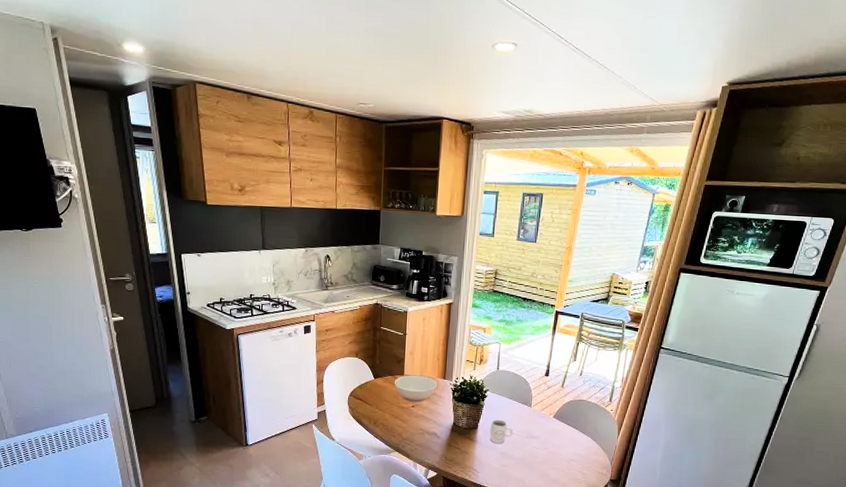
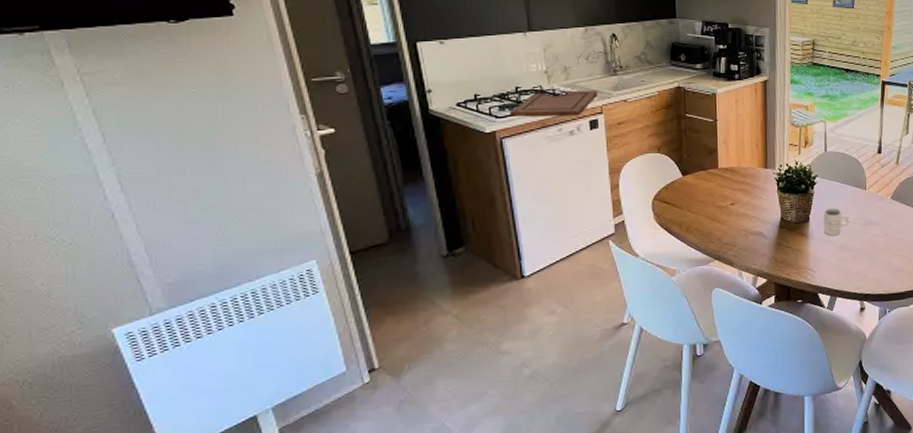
cutting board: none [244,299,312,321] -> present [509,90,598,117]
bowl: present [394,375,437,403] -> none [707,166,758,199]

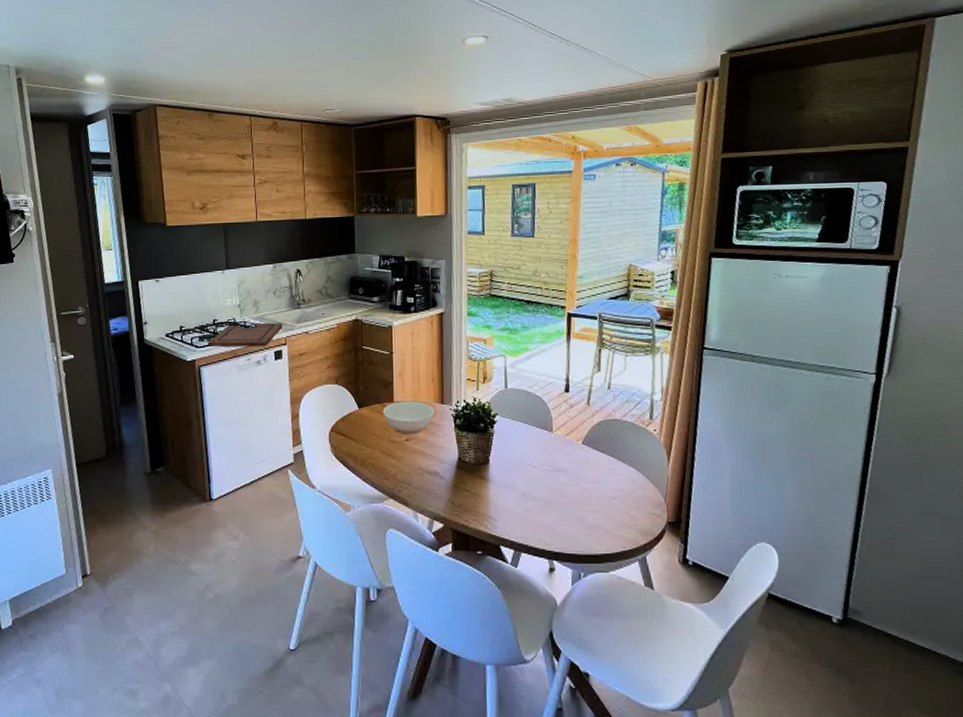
bowl: none [707,166,758,199] -> present [382,401,434,435]
mug: present [823,208,850,236] -> none [504,450,535,482]

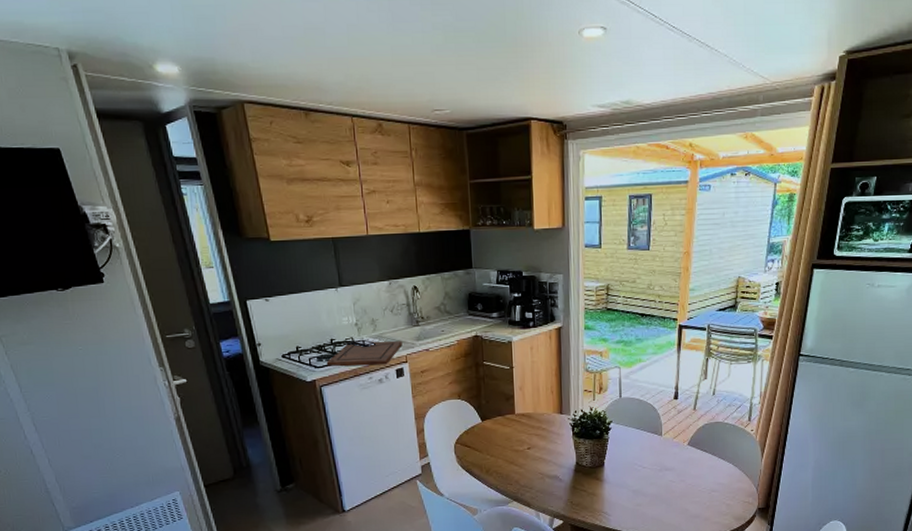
bowl: present [382,401,434,435] -> none [504,412,553,444]

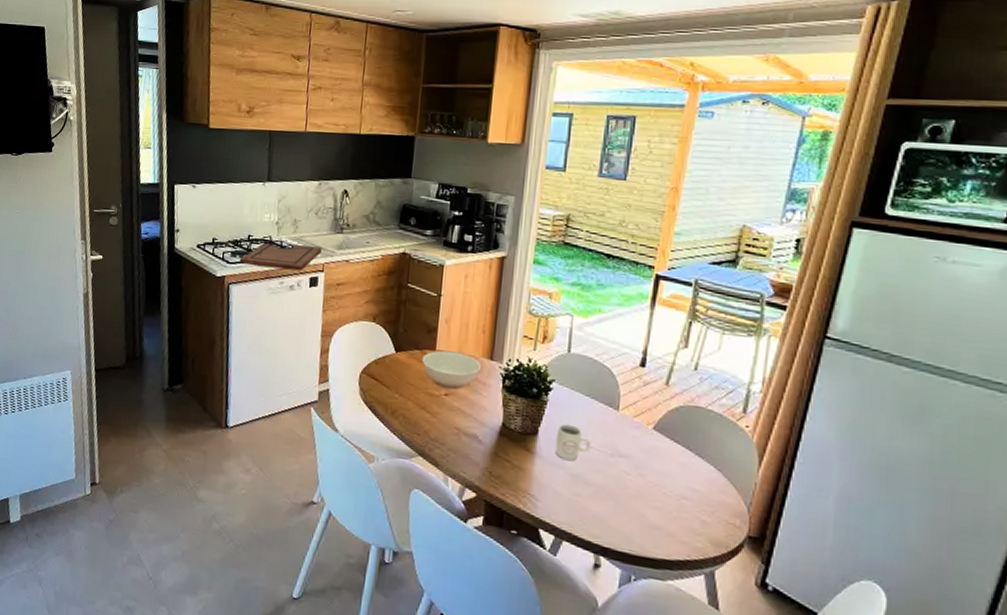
bowl: none [504,412,553,444] -> present [421,350,481,390]
mug: none [618,453,645,481] -> present [555,423,592,461]

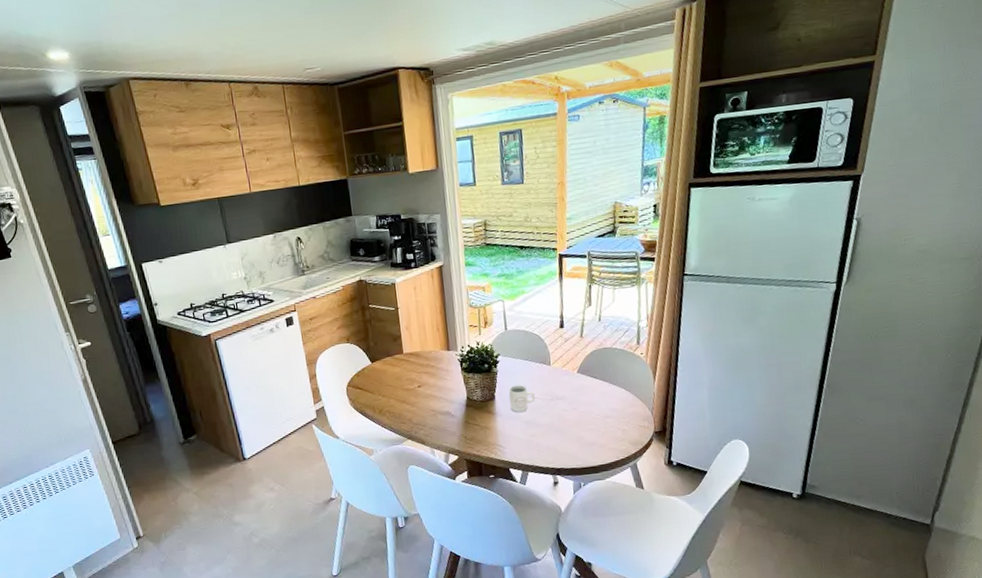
cutting board: present [239,241,322,271] -> none [219,290,290,320]
bowl: present [421,350,481,390] -> none [393,350,442,382]

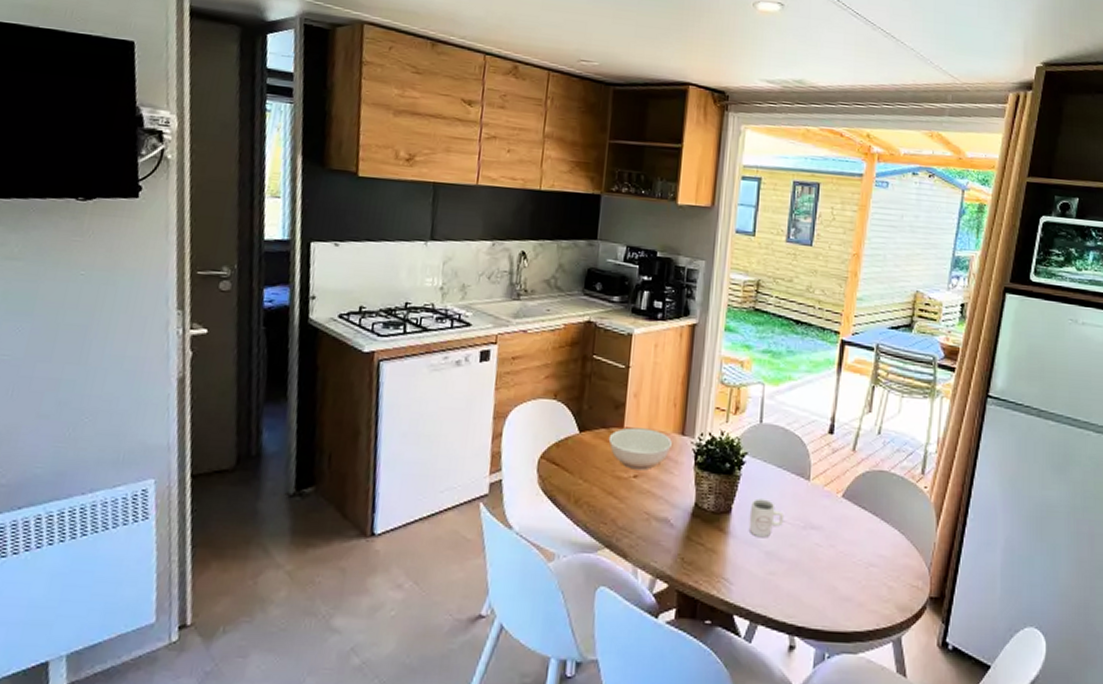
bowl: none [393,350,442,382] -> present [608,427,672,470]

